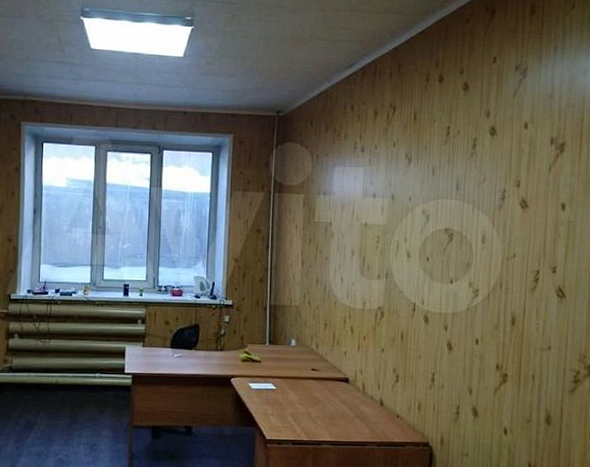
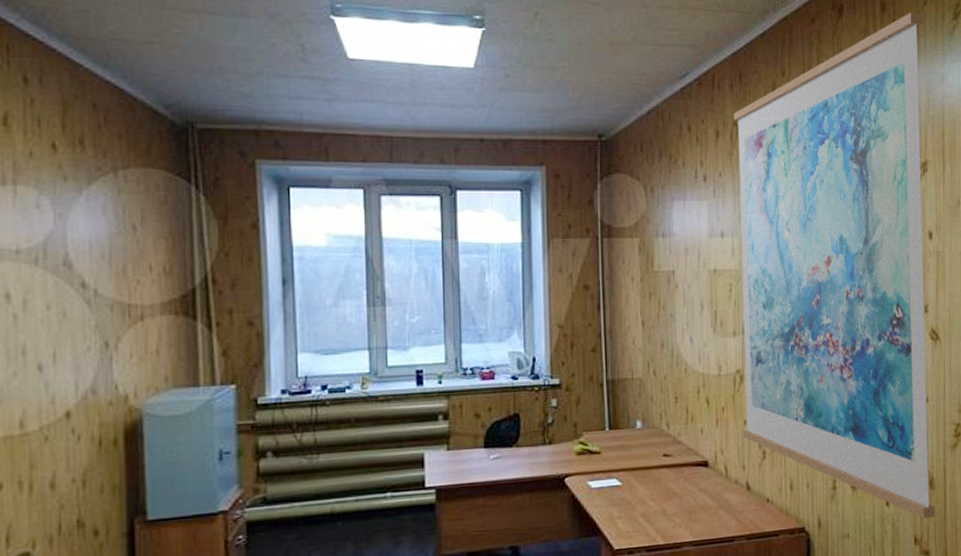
wall art: none [380,14,569,450] -> present [734,12,936,519]

